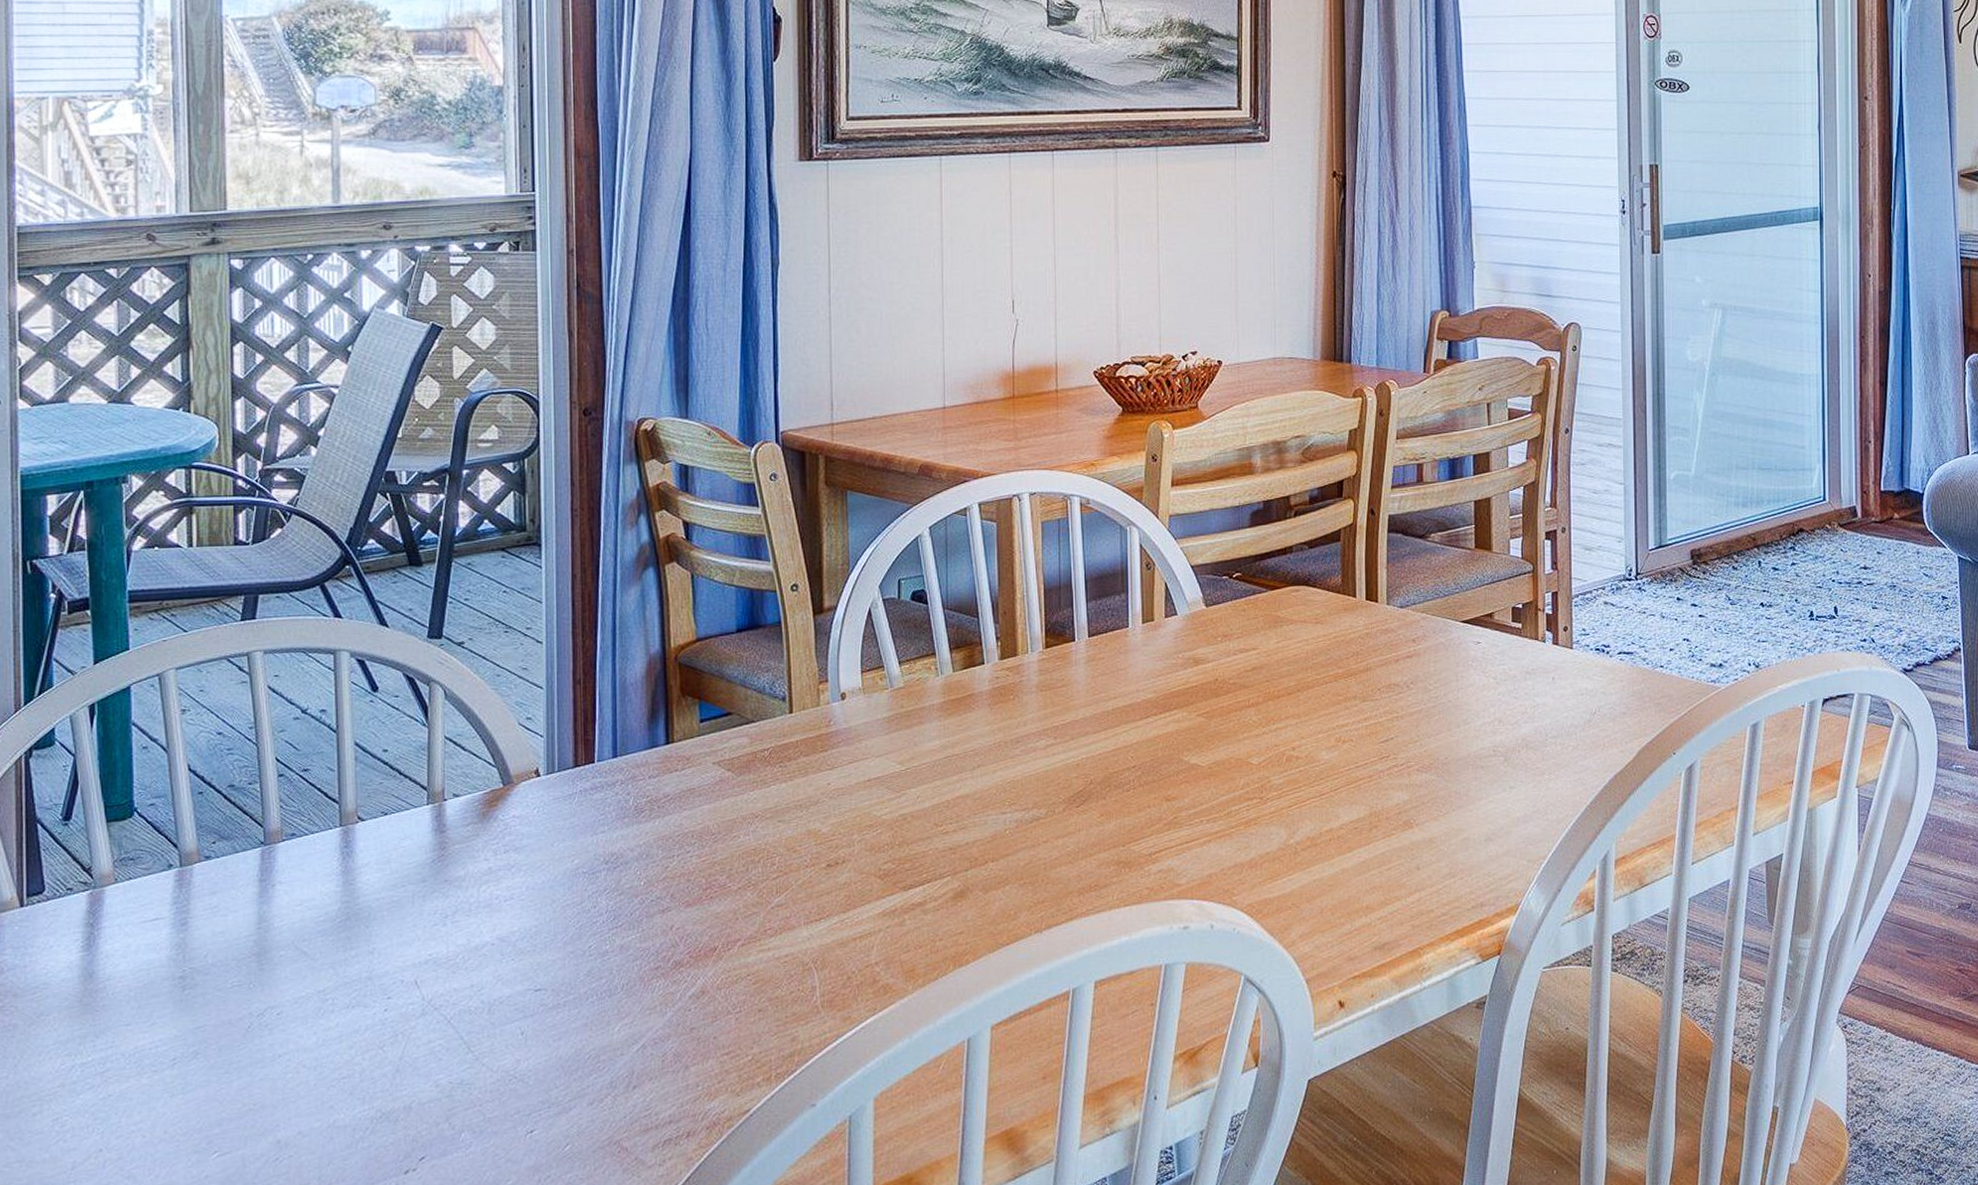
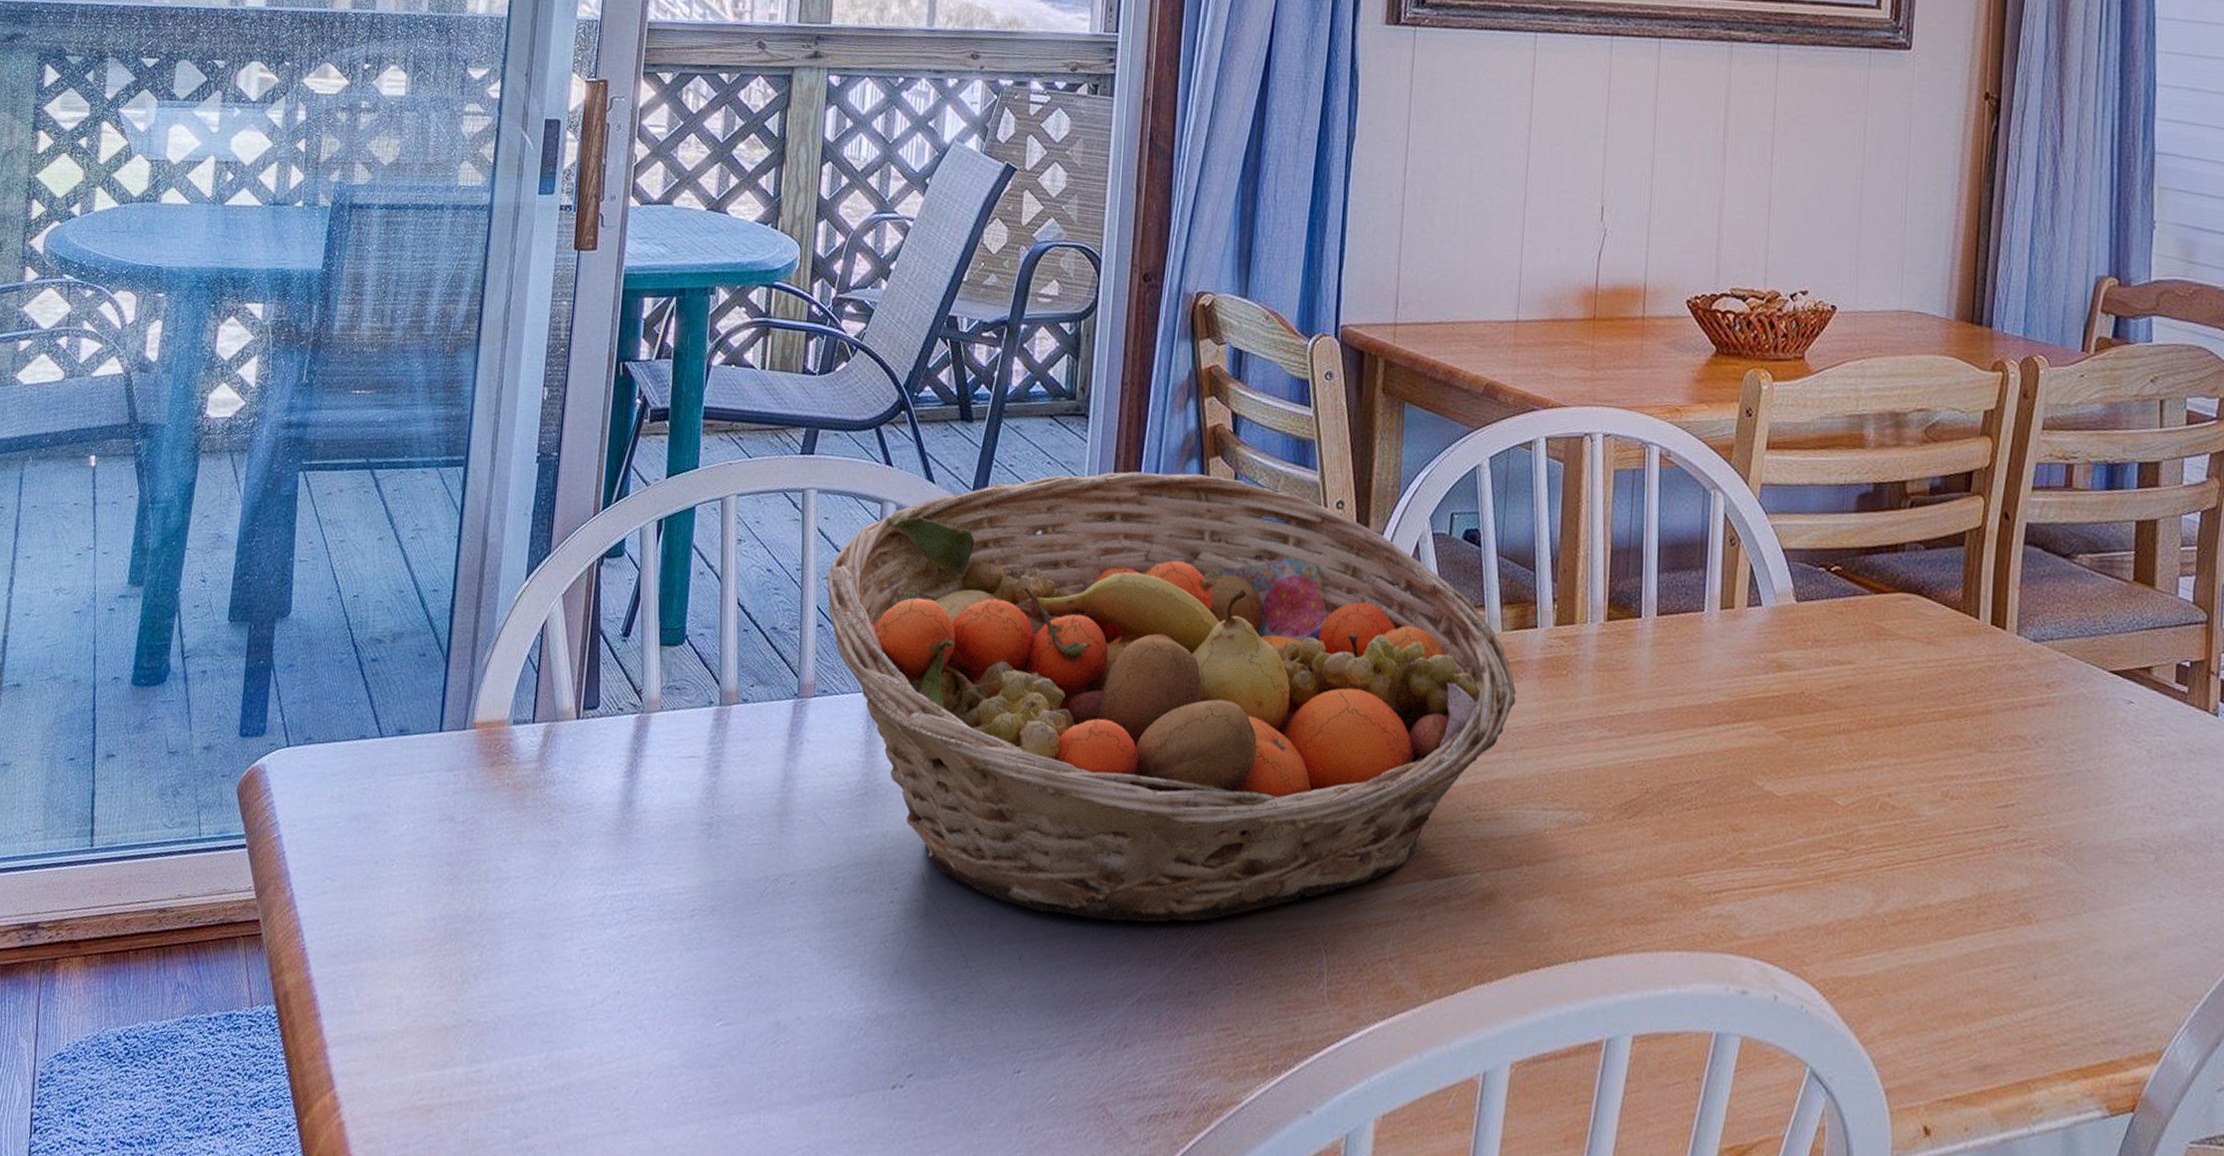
fruit basket: none [283,580,970,989] -> present [826,471,1516,923]

